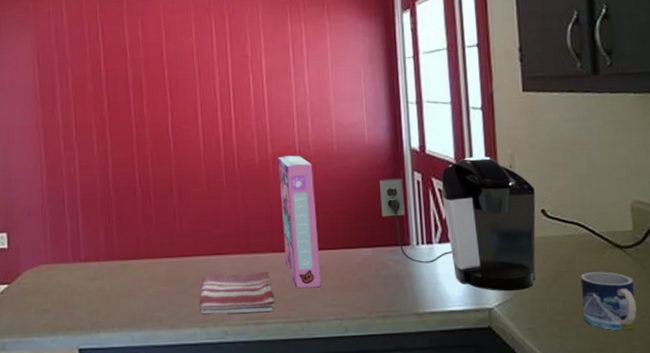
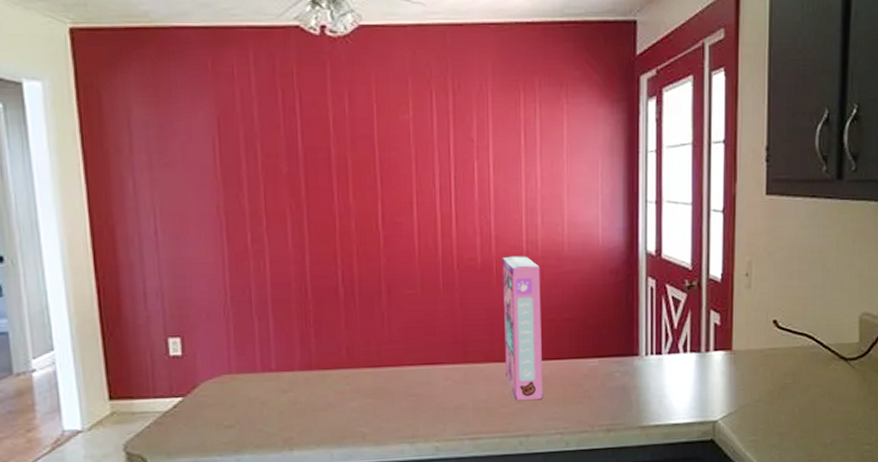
dish towel: present [199,271,275,314] -> none [408,383,492,429]
coffee maker: present [379,156,536,292] -> none [611,263,770,404]
mug: present [580,272,637,331] -> none [804,384,854,442]

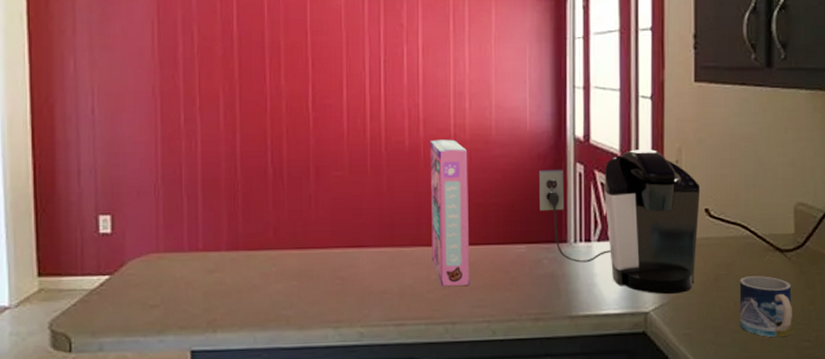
coffee maker: none [611,263,770,404] -> present [539,149,701,295]
mug: none [804,384,854,442] -> present [739,276,792,338]

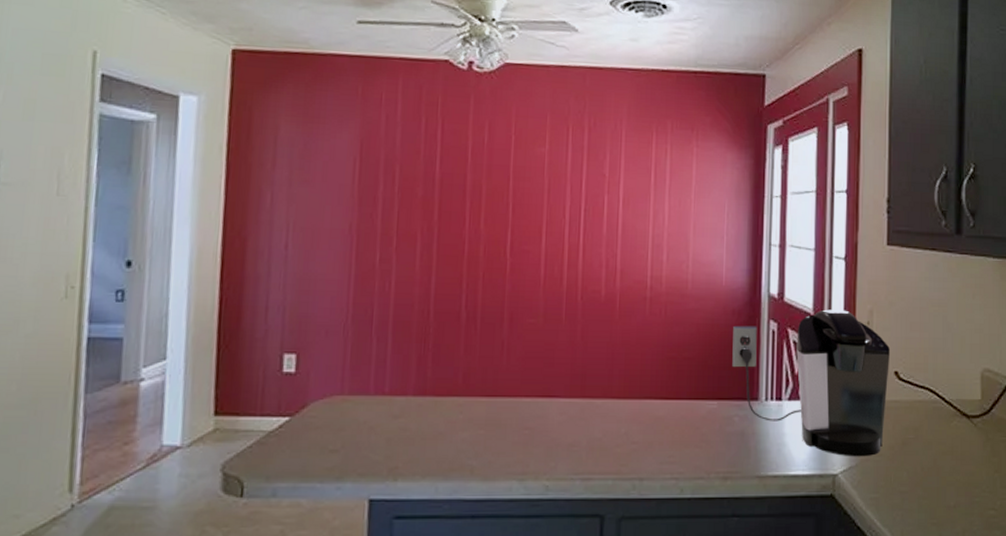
cereal box: present [430,139,470,286] -> none [622,291,663,440]
mug: present [739,276,792,338] -> none [926,441,978,505]

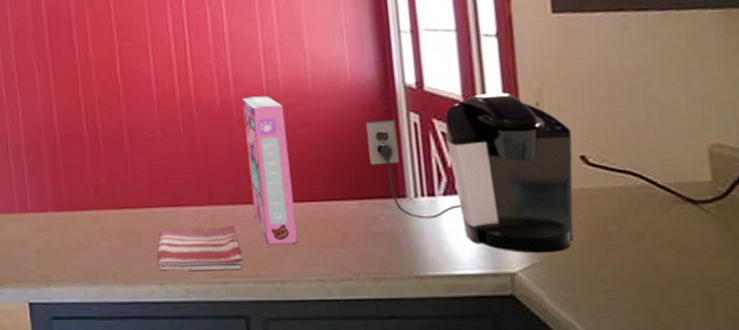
dish towel: none [519,418,606,467] -> present [157,225,243,271]
cereal box: none [622,291,663,440] -> present [242,95,298,244]

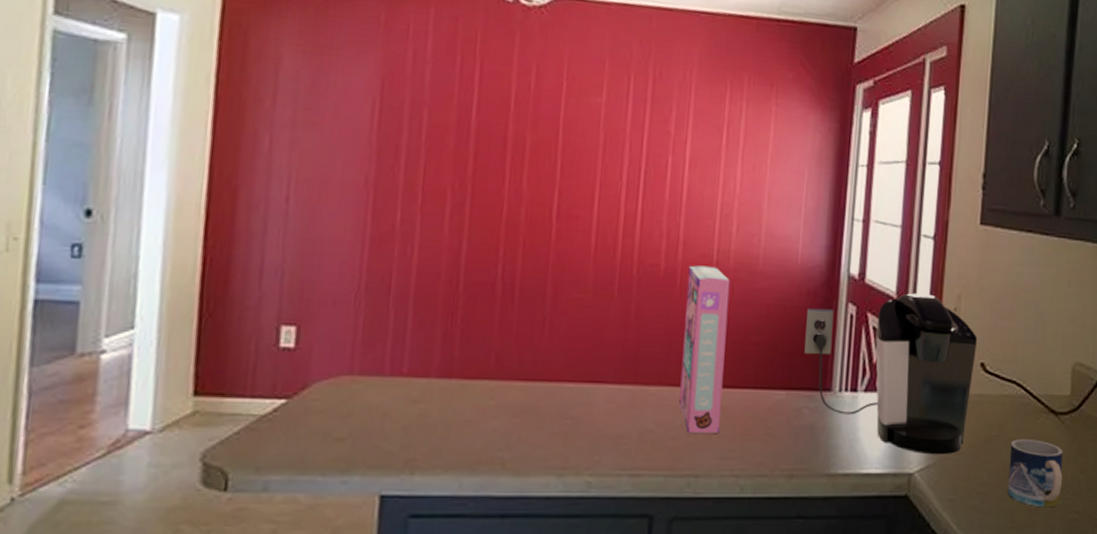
dish towel: present [157,225,243,271] -> none [558,406,659,462]
mug: none [636,232,719,305] -> present [1007,439,1063,508]

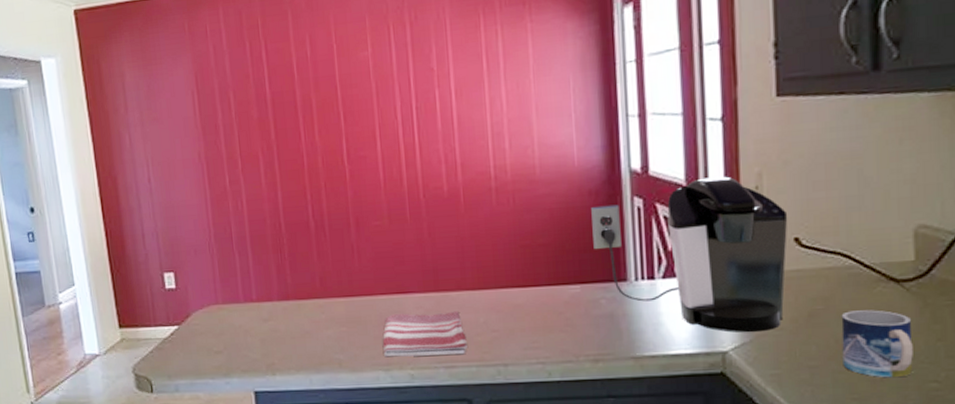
dish towel: none [558,406,659,462] -> present [382,311,467,357]
cereal box: present [679,265,731,433] -> none [469,181,521,329]

